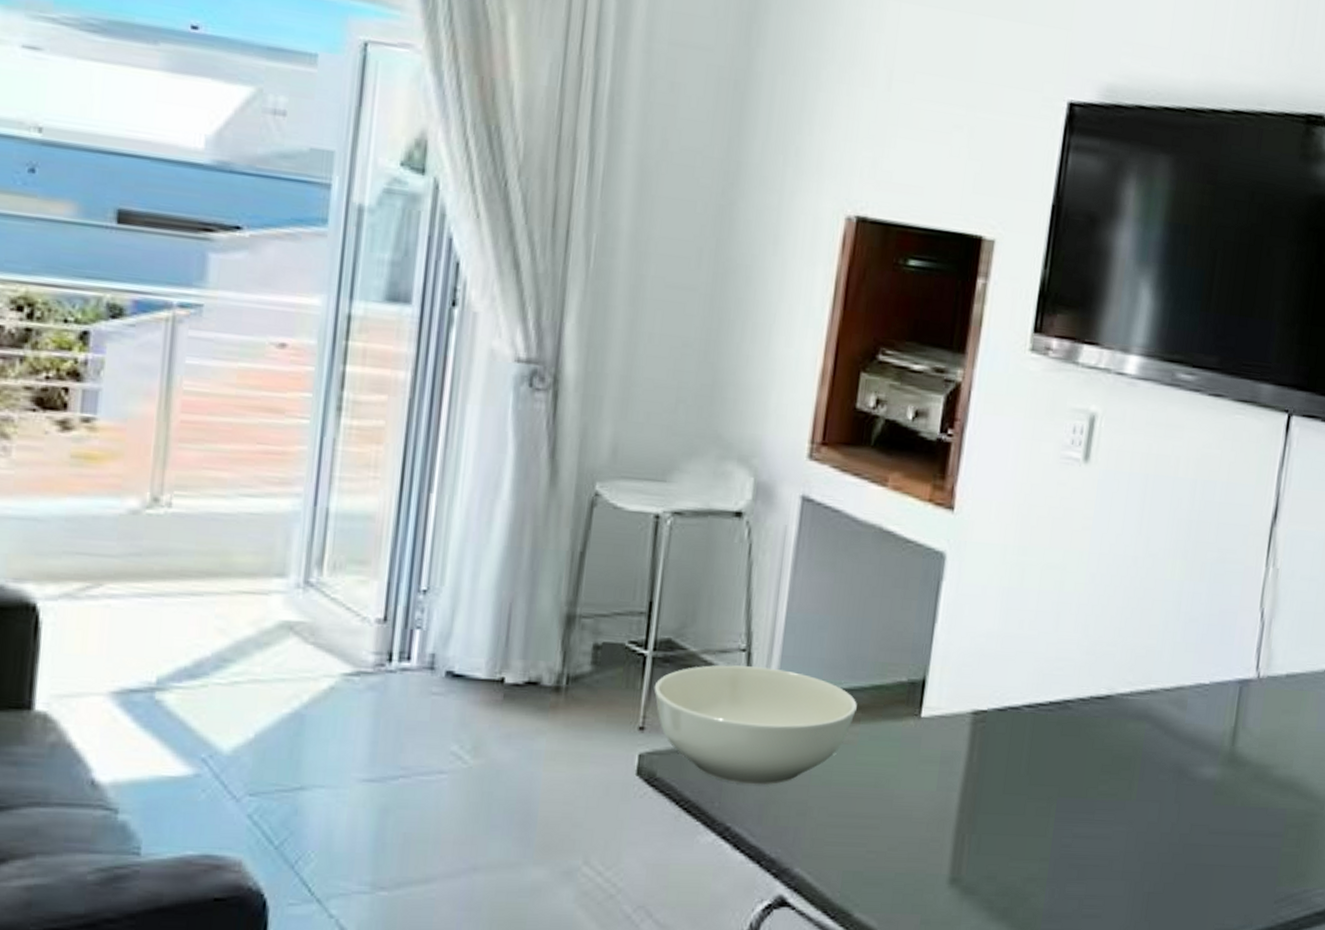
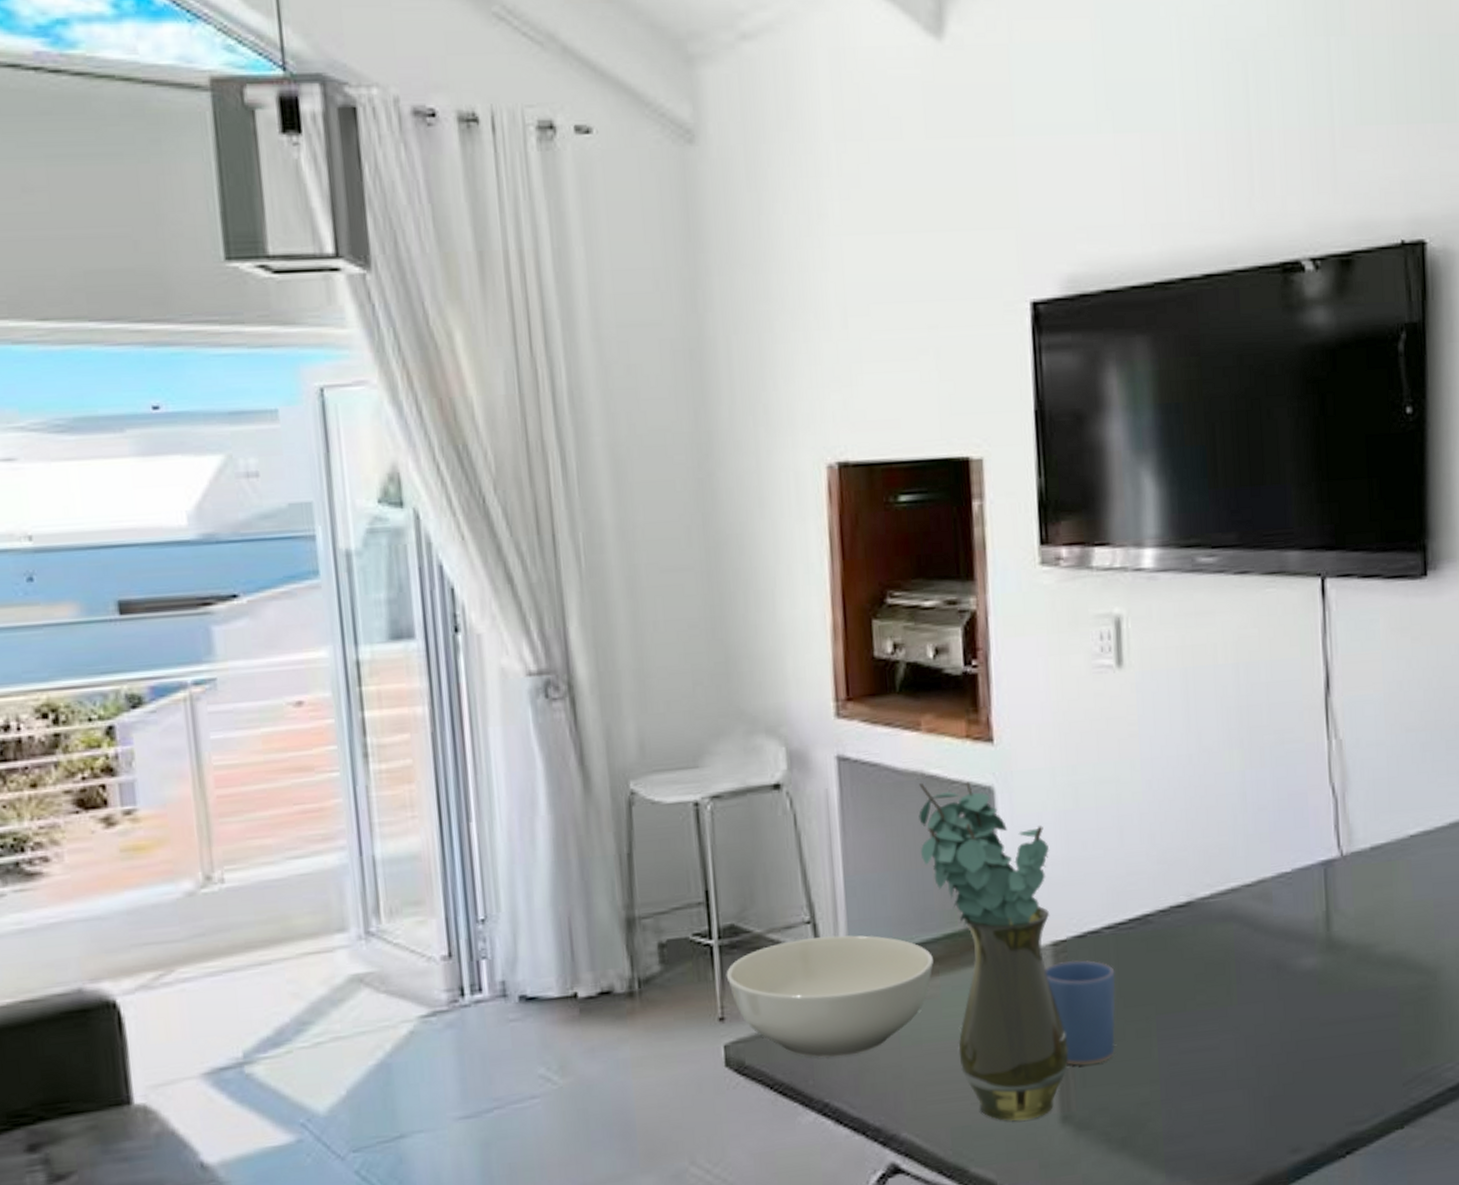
vase: none [863,536,988,876] -> present [919,782,1069,1121]
mug: none [961,730,1027,834] -> present [1044,959,1116,1065]

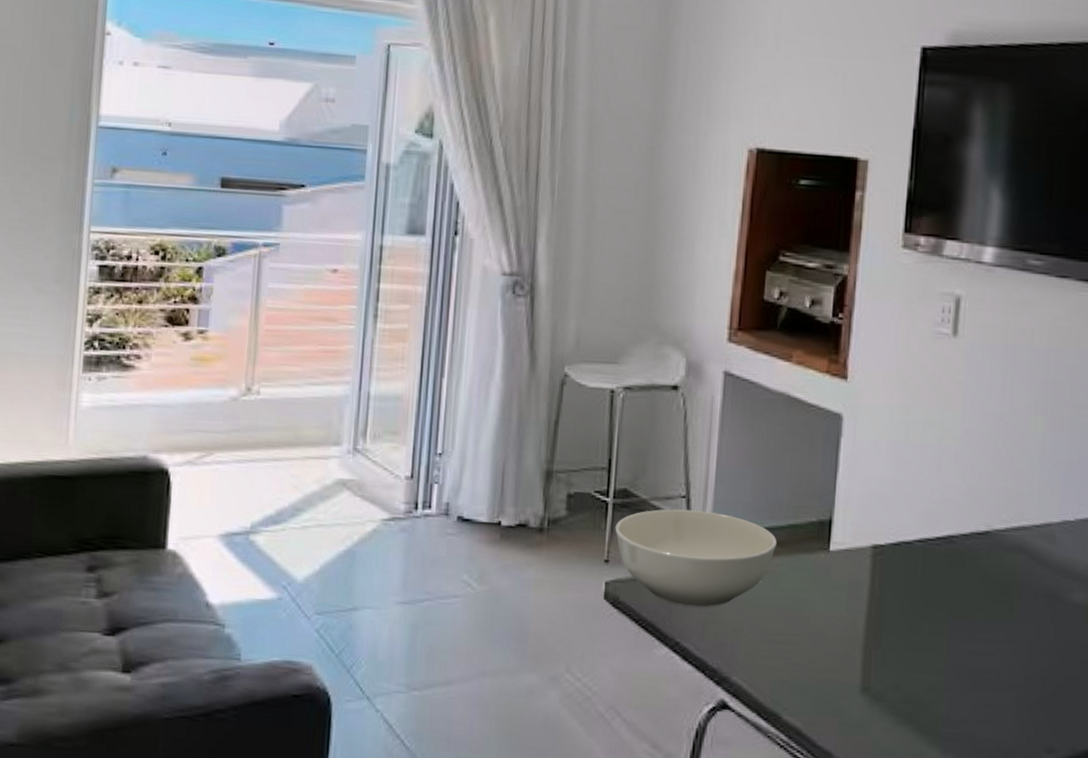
vase: present [919,782,1069,1121] -> none [779,402,881,685]
mug: present [1044,959,1116,1065] -> none [864,562,920,650]

